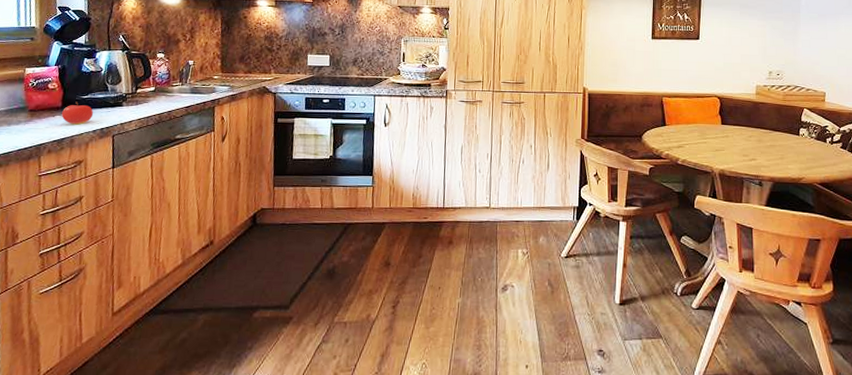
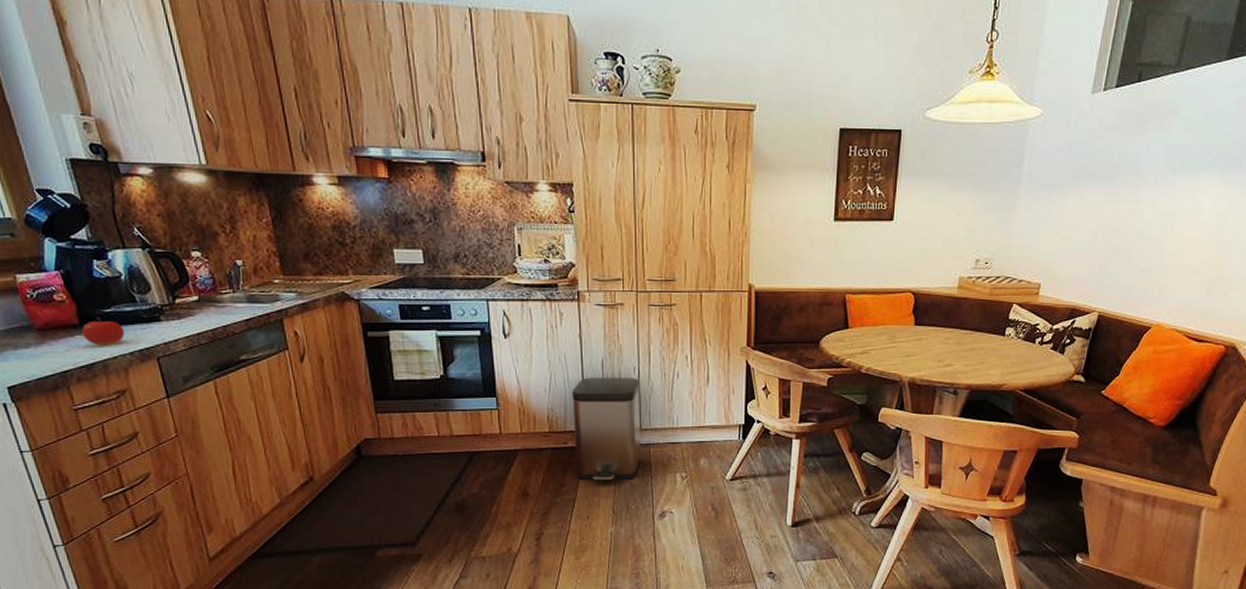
pedal bin: none [432,161,491,254] -> present [572,377,641,481]

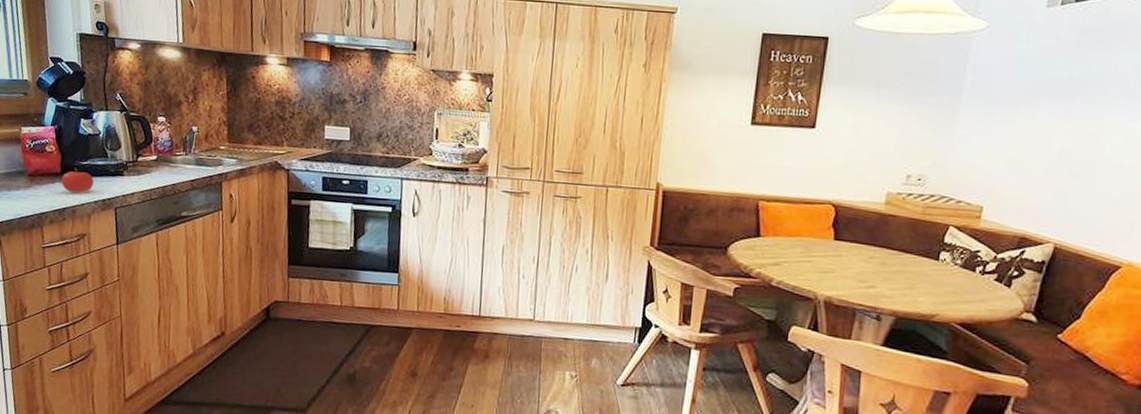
pedal bin: present [572,377,641,481] -> none [466,262,538,372]

